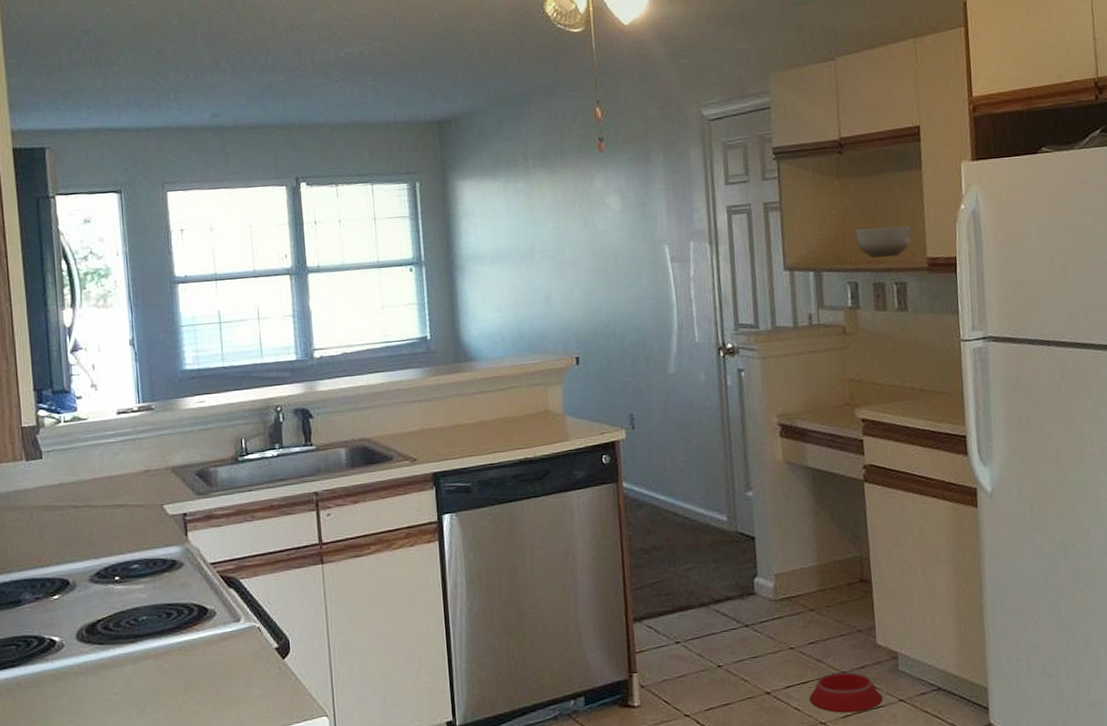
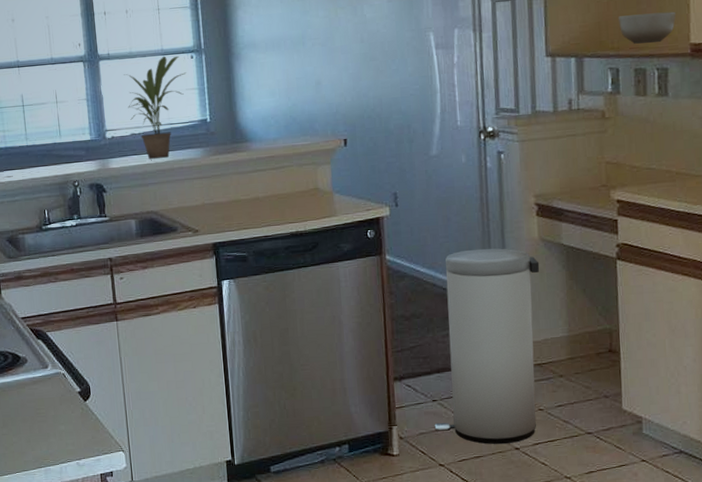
potted plant: none [335,269,405,382] -> present [124,56,187,160]
pedal bin: none [678,472,787,690] -> present [434,248,540,444]
pet bowl: present [809,671,883,713] -> none [556,432,626,469]

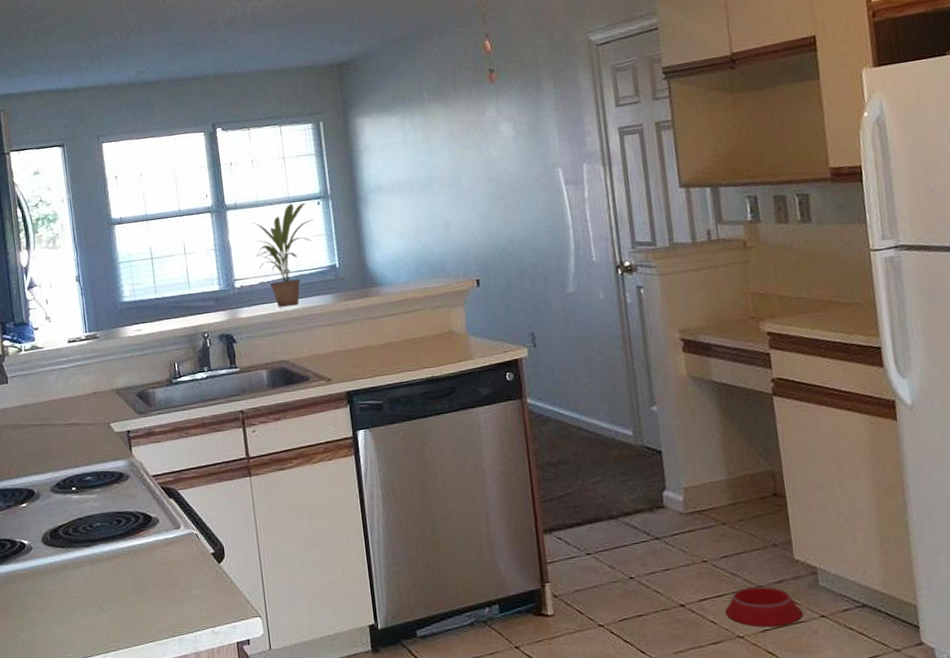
pedal bin: present [434,248,540,444] -> none [590,387,701,601]
pet bowl: none [556,432,626,469] -> present [725,586,803,627]
bowl: present [617,11,677,44] -> none [751,136,812,171]

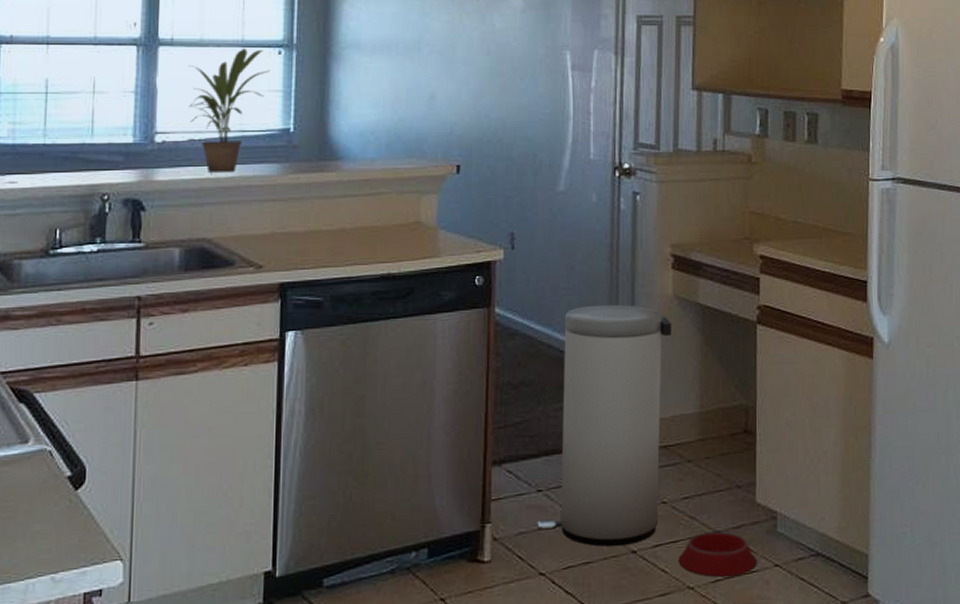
pedal bin: none [590,387,701,601] -> present [537,304,672,547]

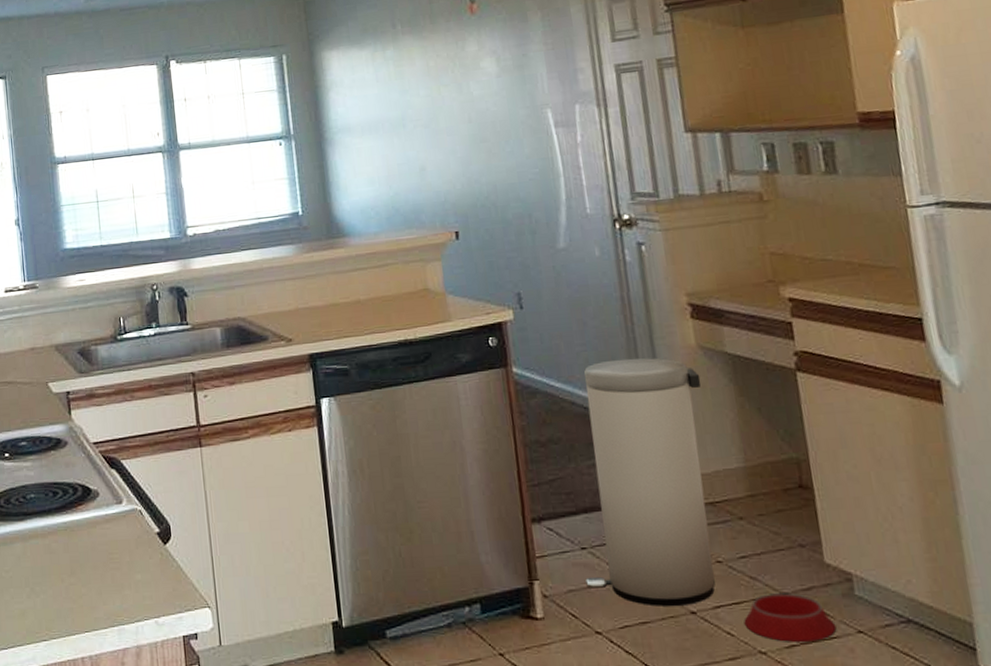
potted plant: present [189,49,271,174] -> none [206,144,275,259]

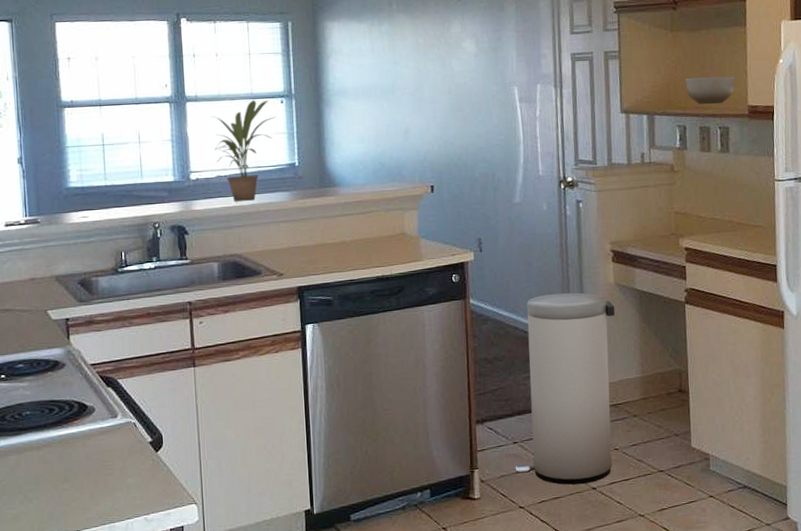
potted plant: none [206,144,275,259] -> present [211,100,276,203]
pet bowl: present [744,593,837,642] -> none [630,470,695,507]
bowl: none [766,77,837,115] -> present [684,76,736,105]

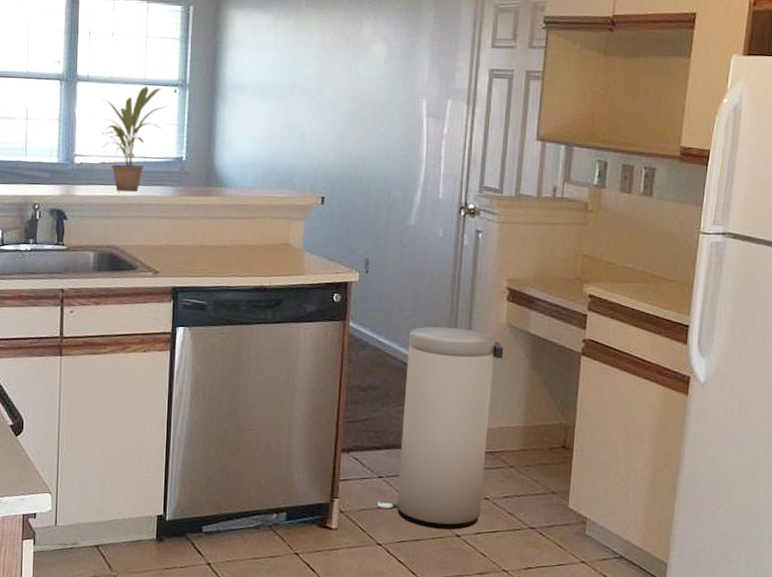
bowl: present [684,76,736,105] -> none [612,109,671,142]

